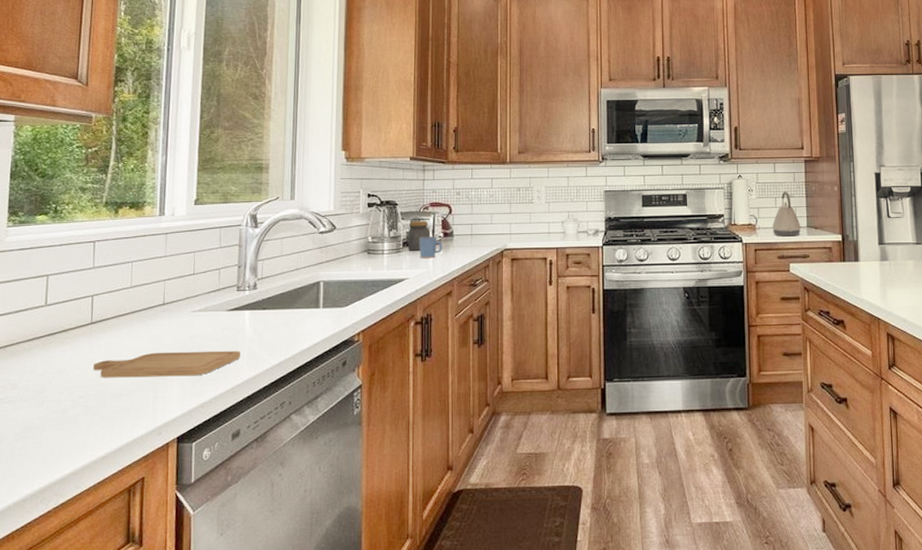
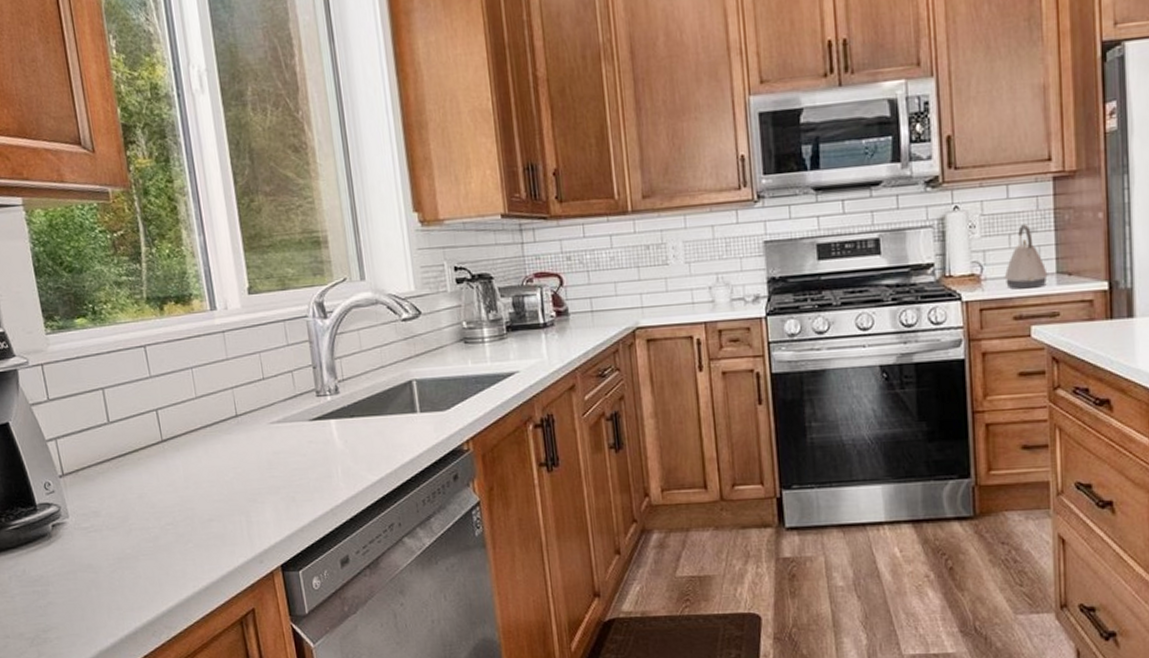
chopping board: present [93,350,240,378] -> none [175,466,334,503]
jar: present [408,221,430,251] -> none [511,297,539,337]
mug: present [419,237,443,259] -> none [526,317,557,346]

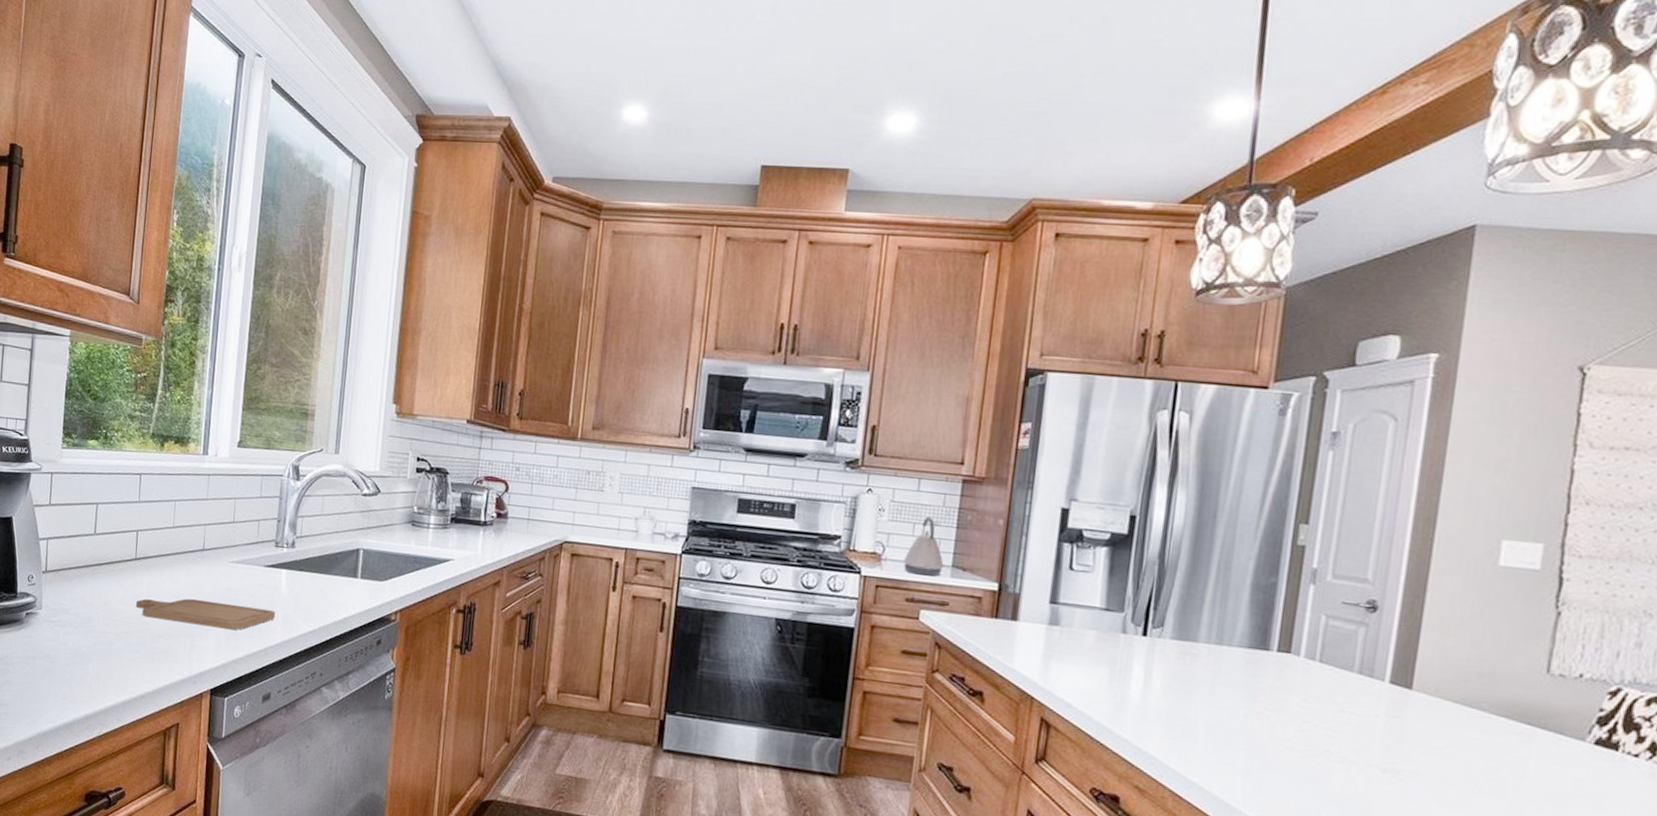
chopping board: none [175,466,334,503] -> present [136,598,275,630]

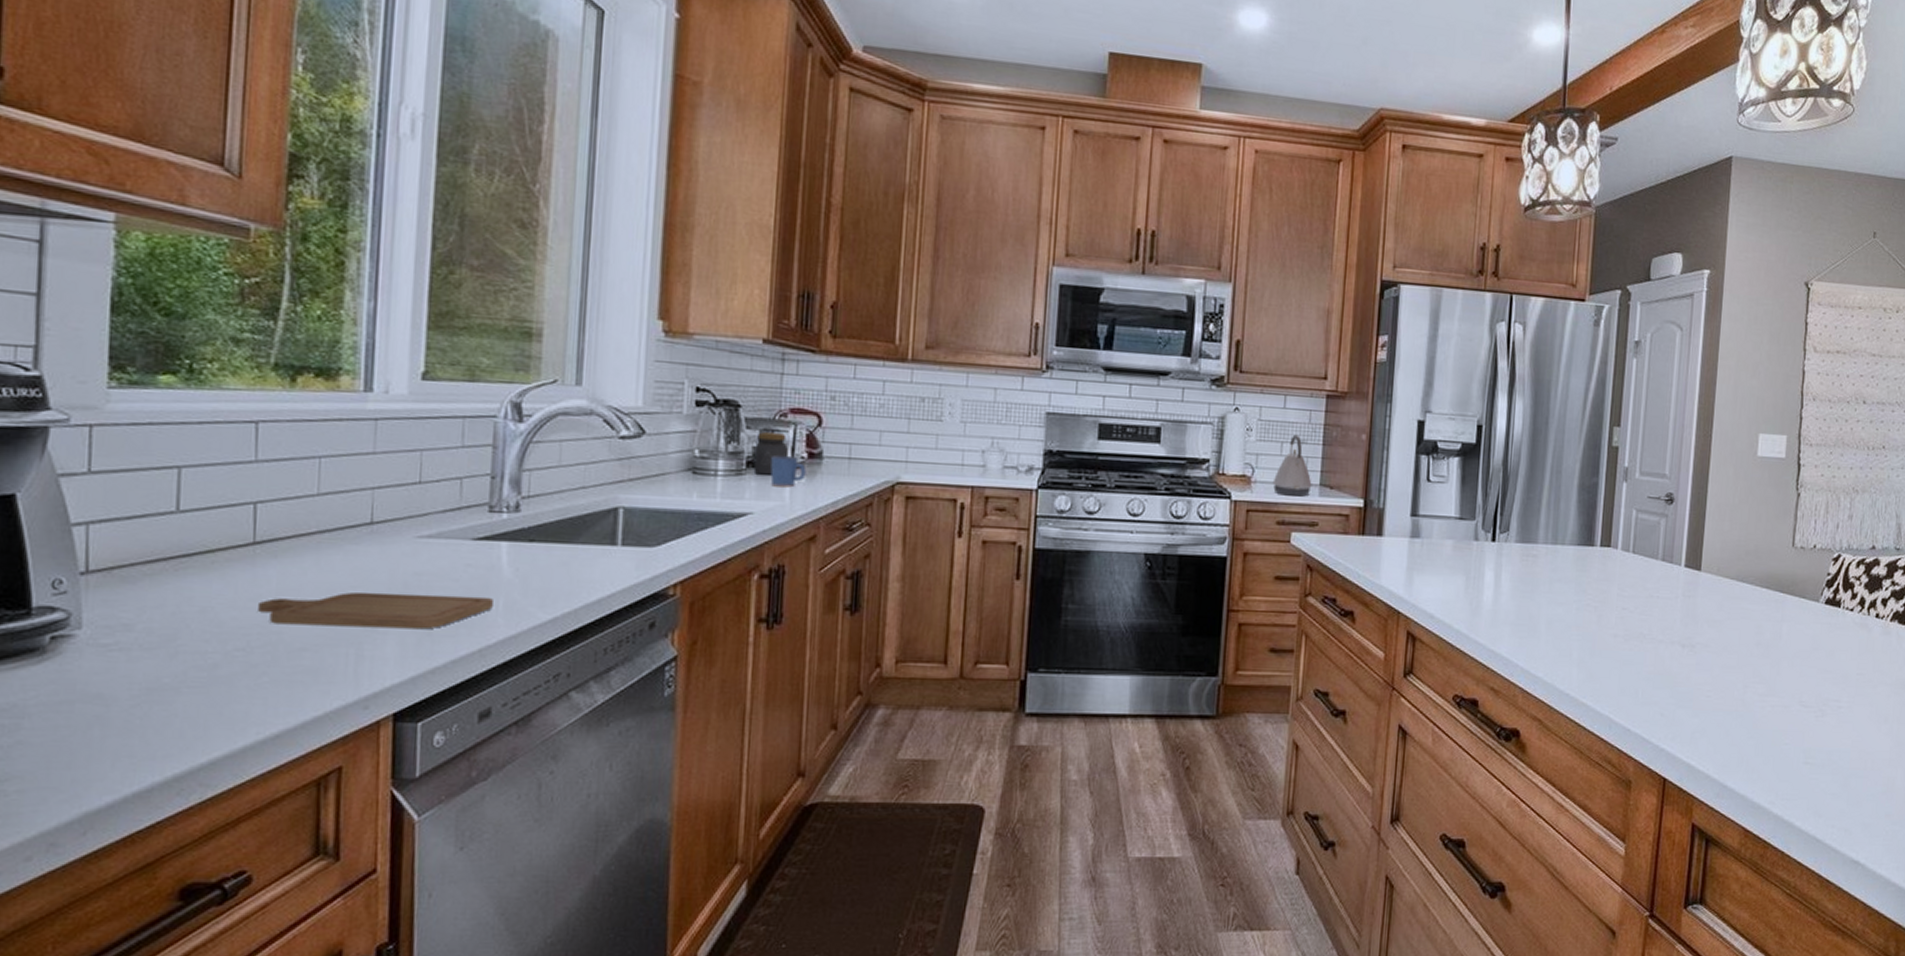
jar: none [455,495,482,530] -> present [753,432,788,475]
mug: none [468,514,495,541] -> present [770,456,807,488]

